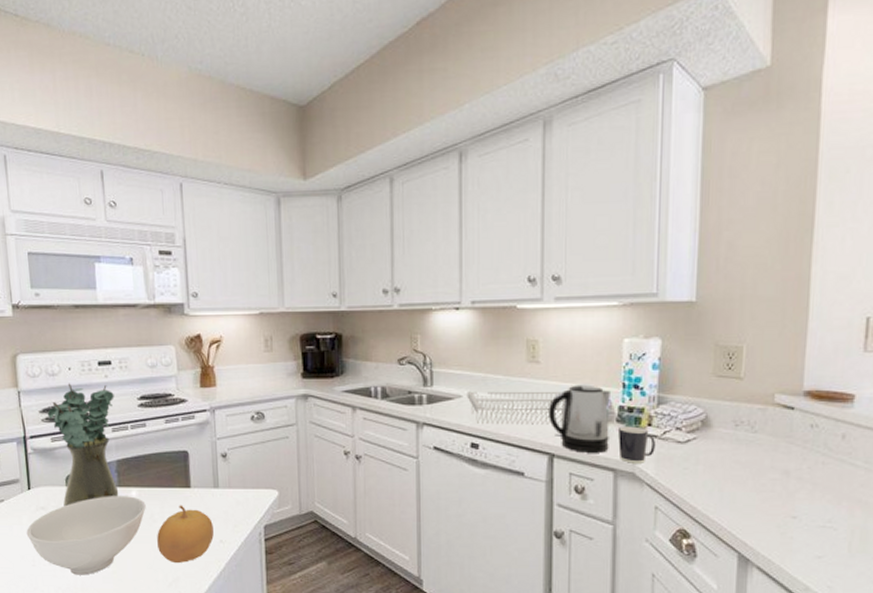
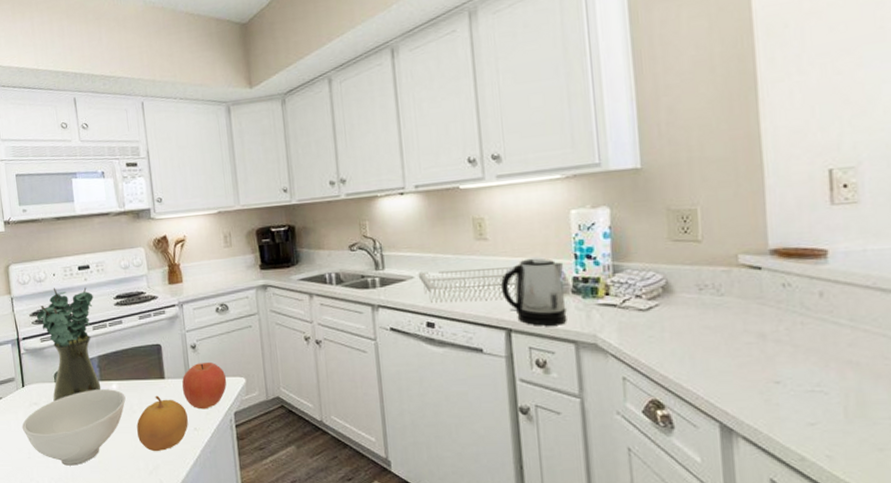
fruit: none [209,472,259,522] -> present [182,361,227,410]
mug: present [617,426,655,463] -> none [574,296,616,334]

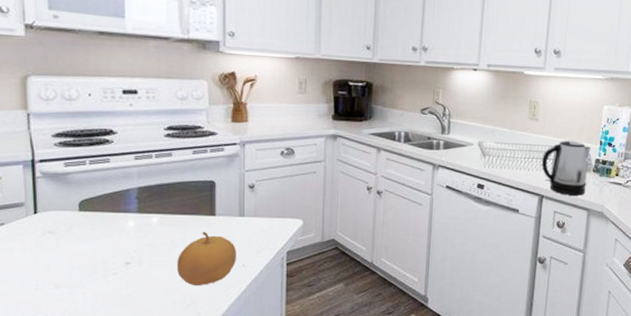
bowl: present [22,389,126,466] -> none [29,221,167,298]
vase: present [36,288,101,402] -> none [61,109,139,232]
fruit: present [182,361,227,410] -> none [233,202,284,247]

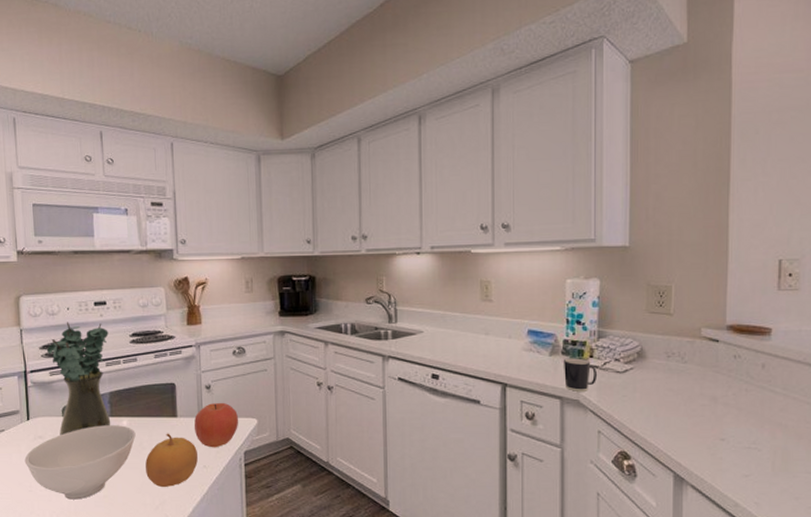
bowl: none [29,221,167,298] -> present [24,425,136,500]
vase: none [61,109,139,232] -> present [46,322,111,436]
fruit: none [233,202,284,247] -> present [194,402,239,448]
dish rack: present [477,140,556,172] -> none [427,327,516,358]
kettle: present [541,140,592,196] -> none [500,320,557,382]
mug: none [592,175,620,205] -> present [563,358,596,391]

